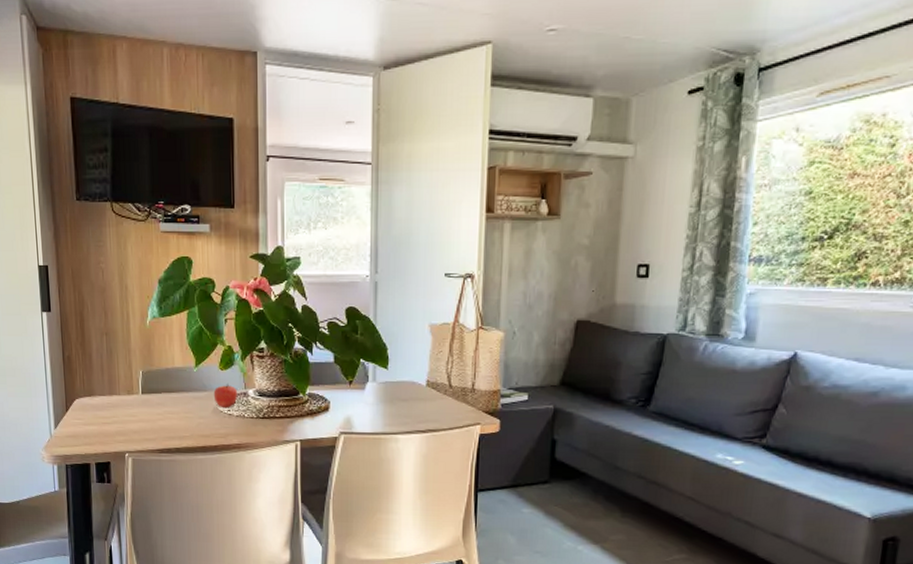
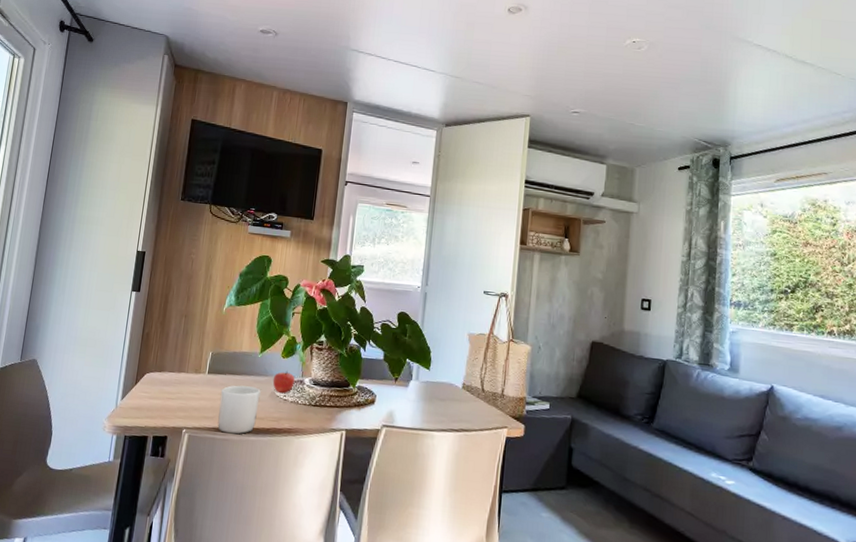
mug: none [158,403,203,454] -> present [217,385,261,435]

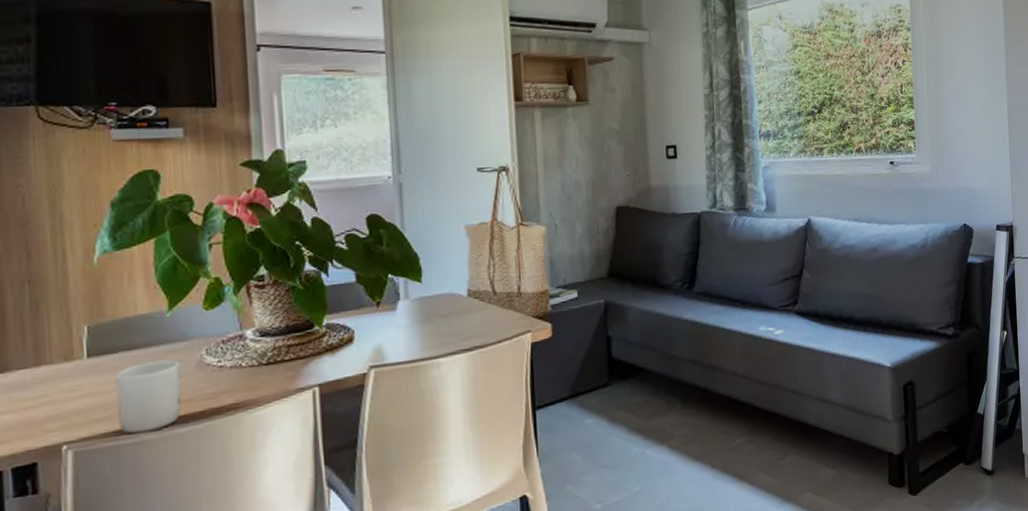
fruit: present [272,371,295,394] -> none [196,327,232,360]

